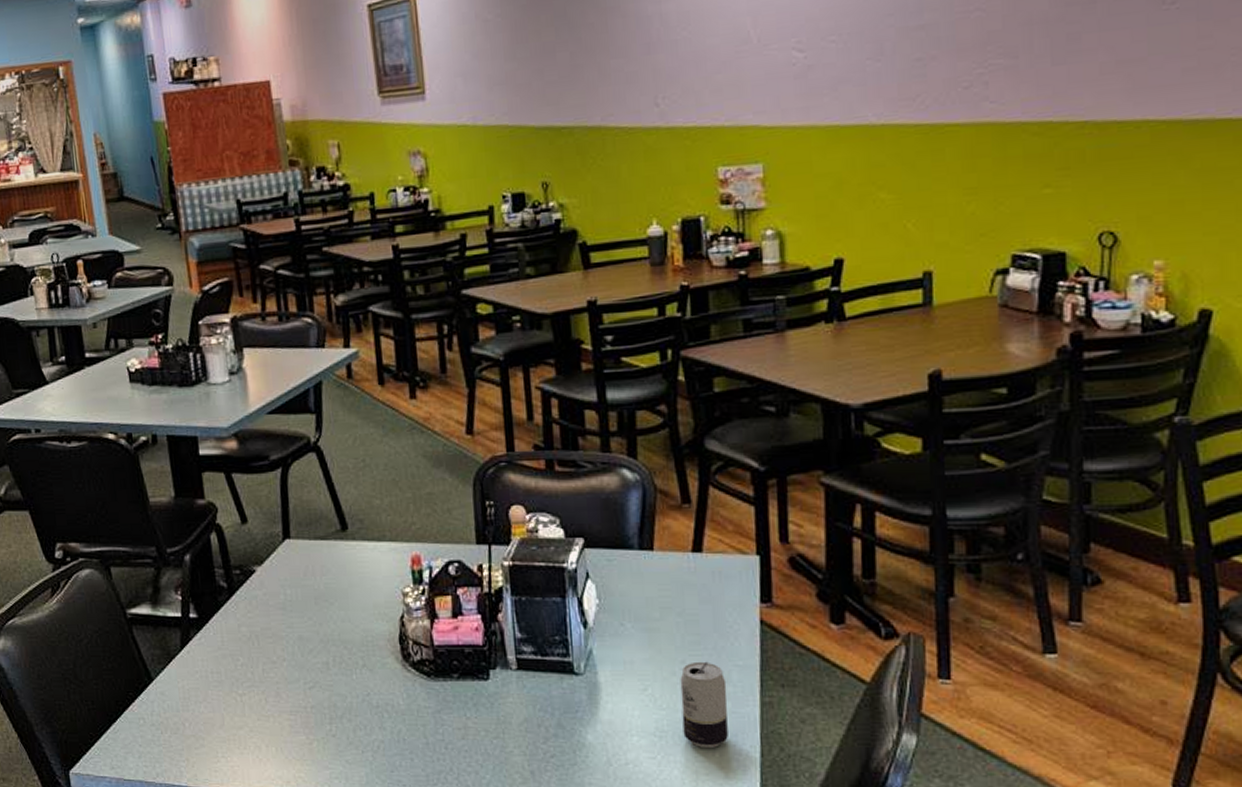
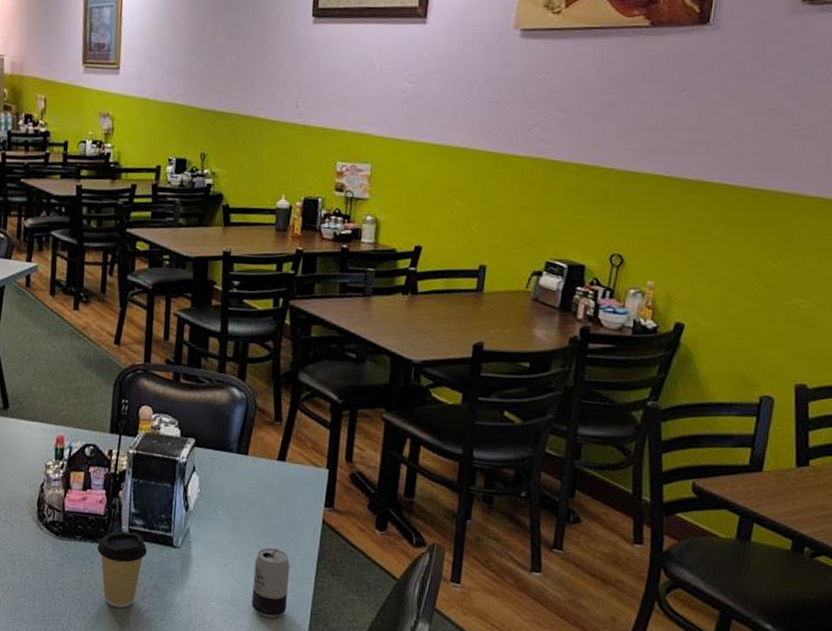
coffee cup: none [480,662,544,756] -> present [97,531,148,608]

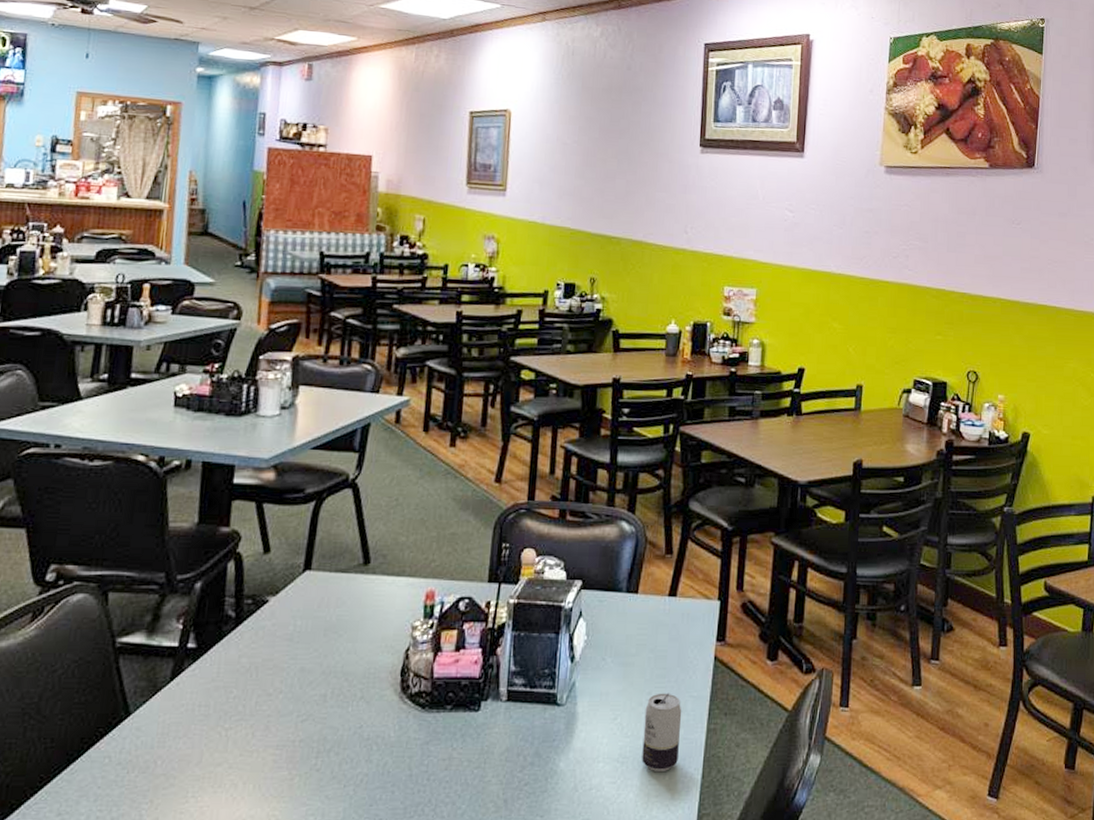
coffee cup: present [97,531,148,608] -> none [471,694,529,785]

